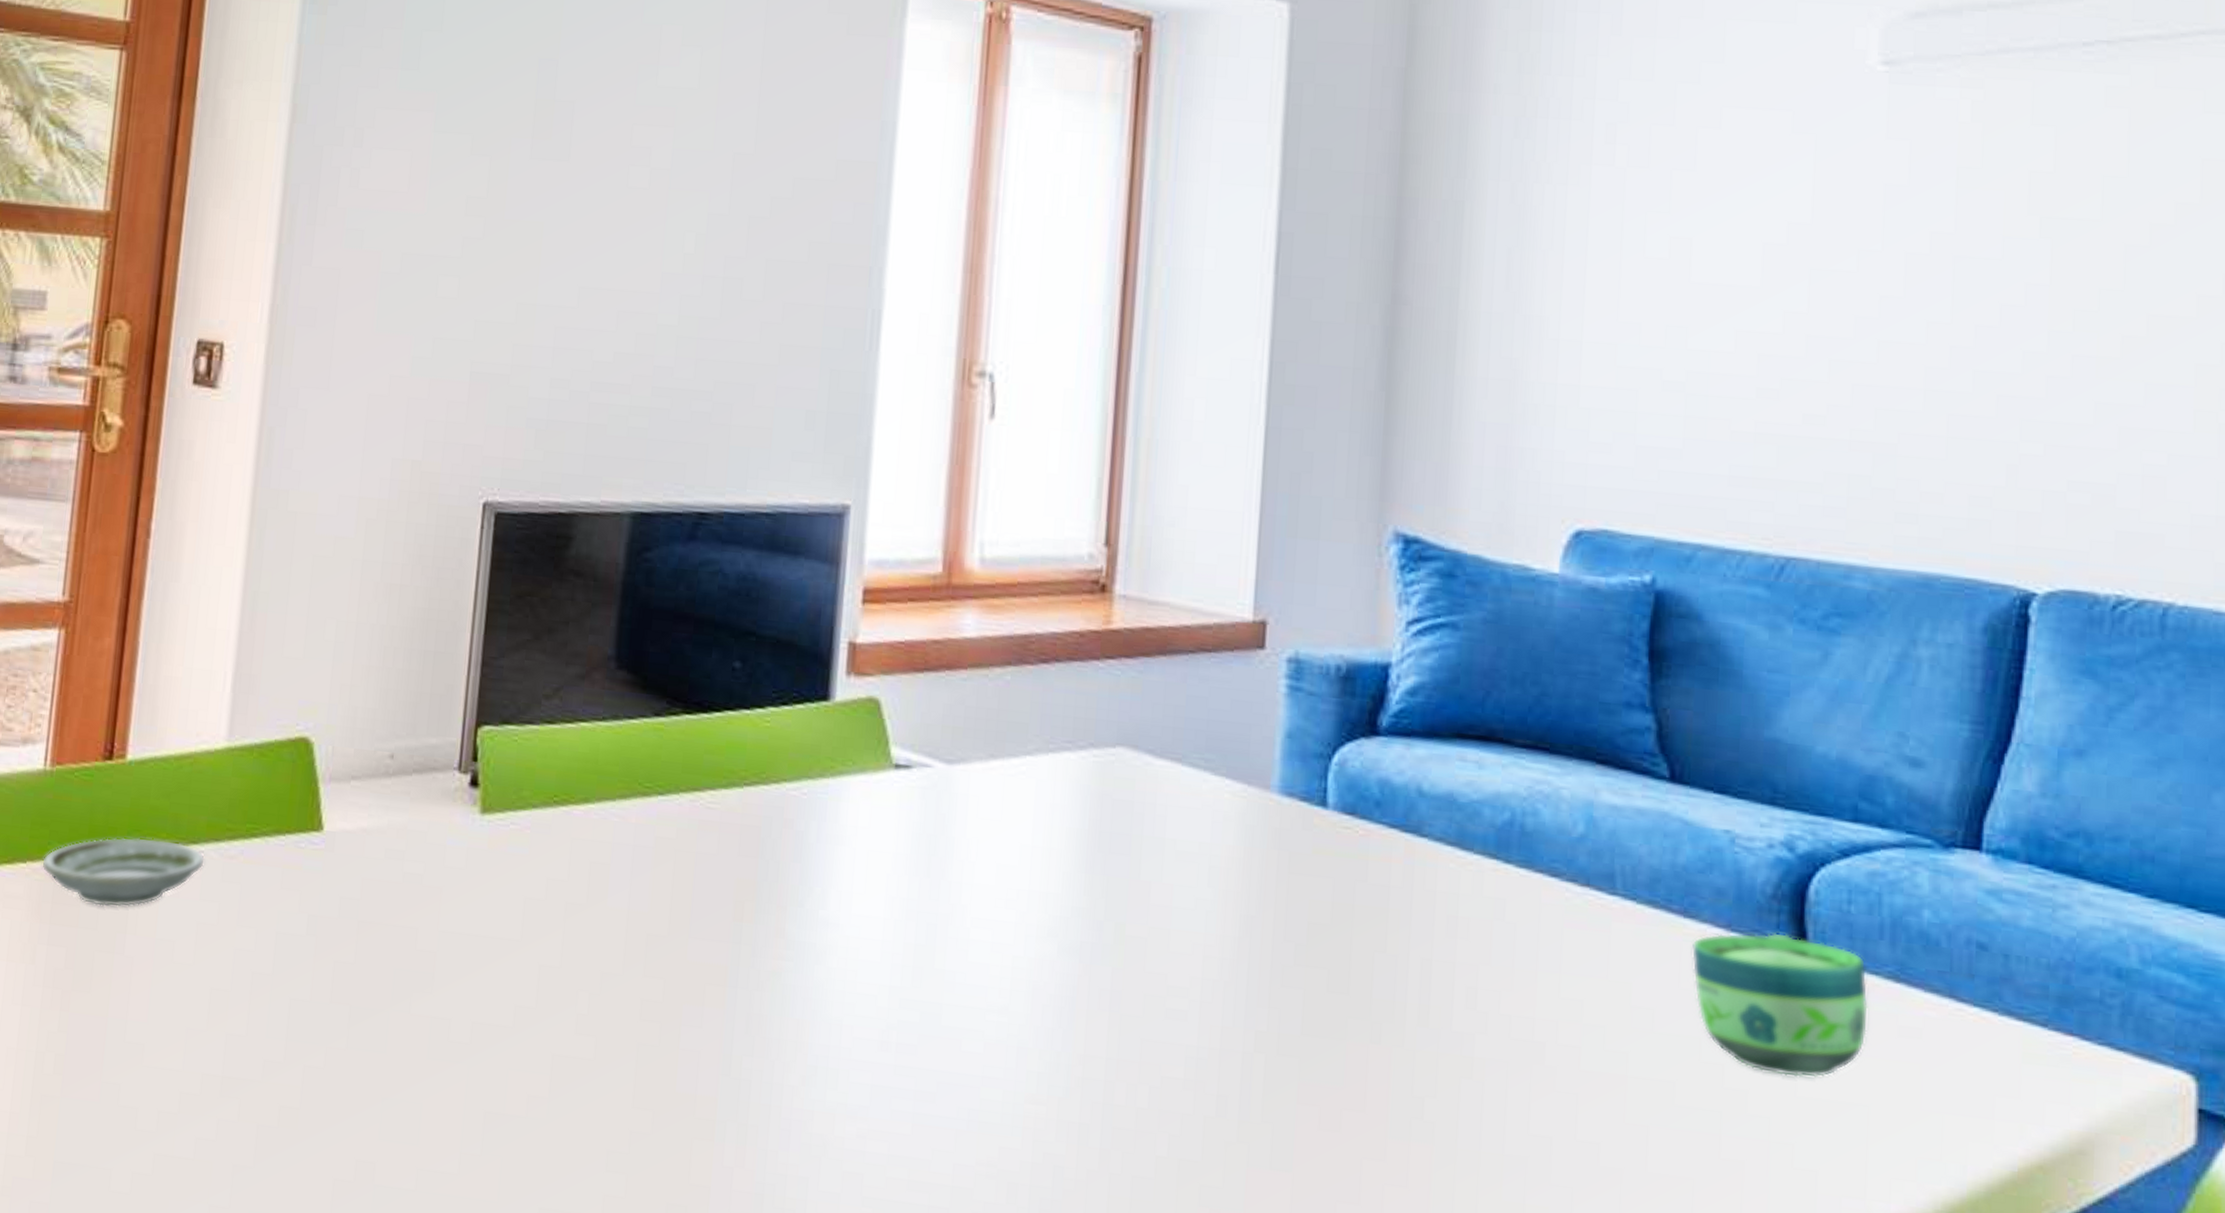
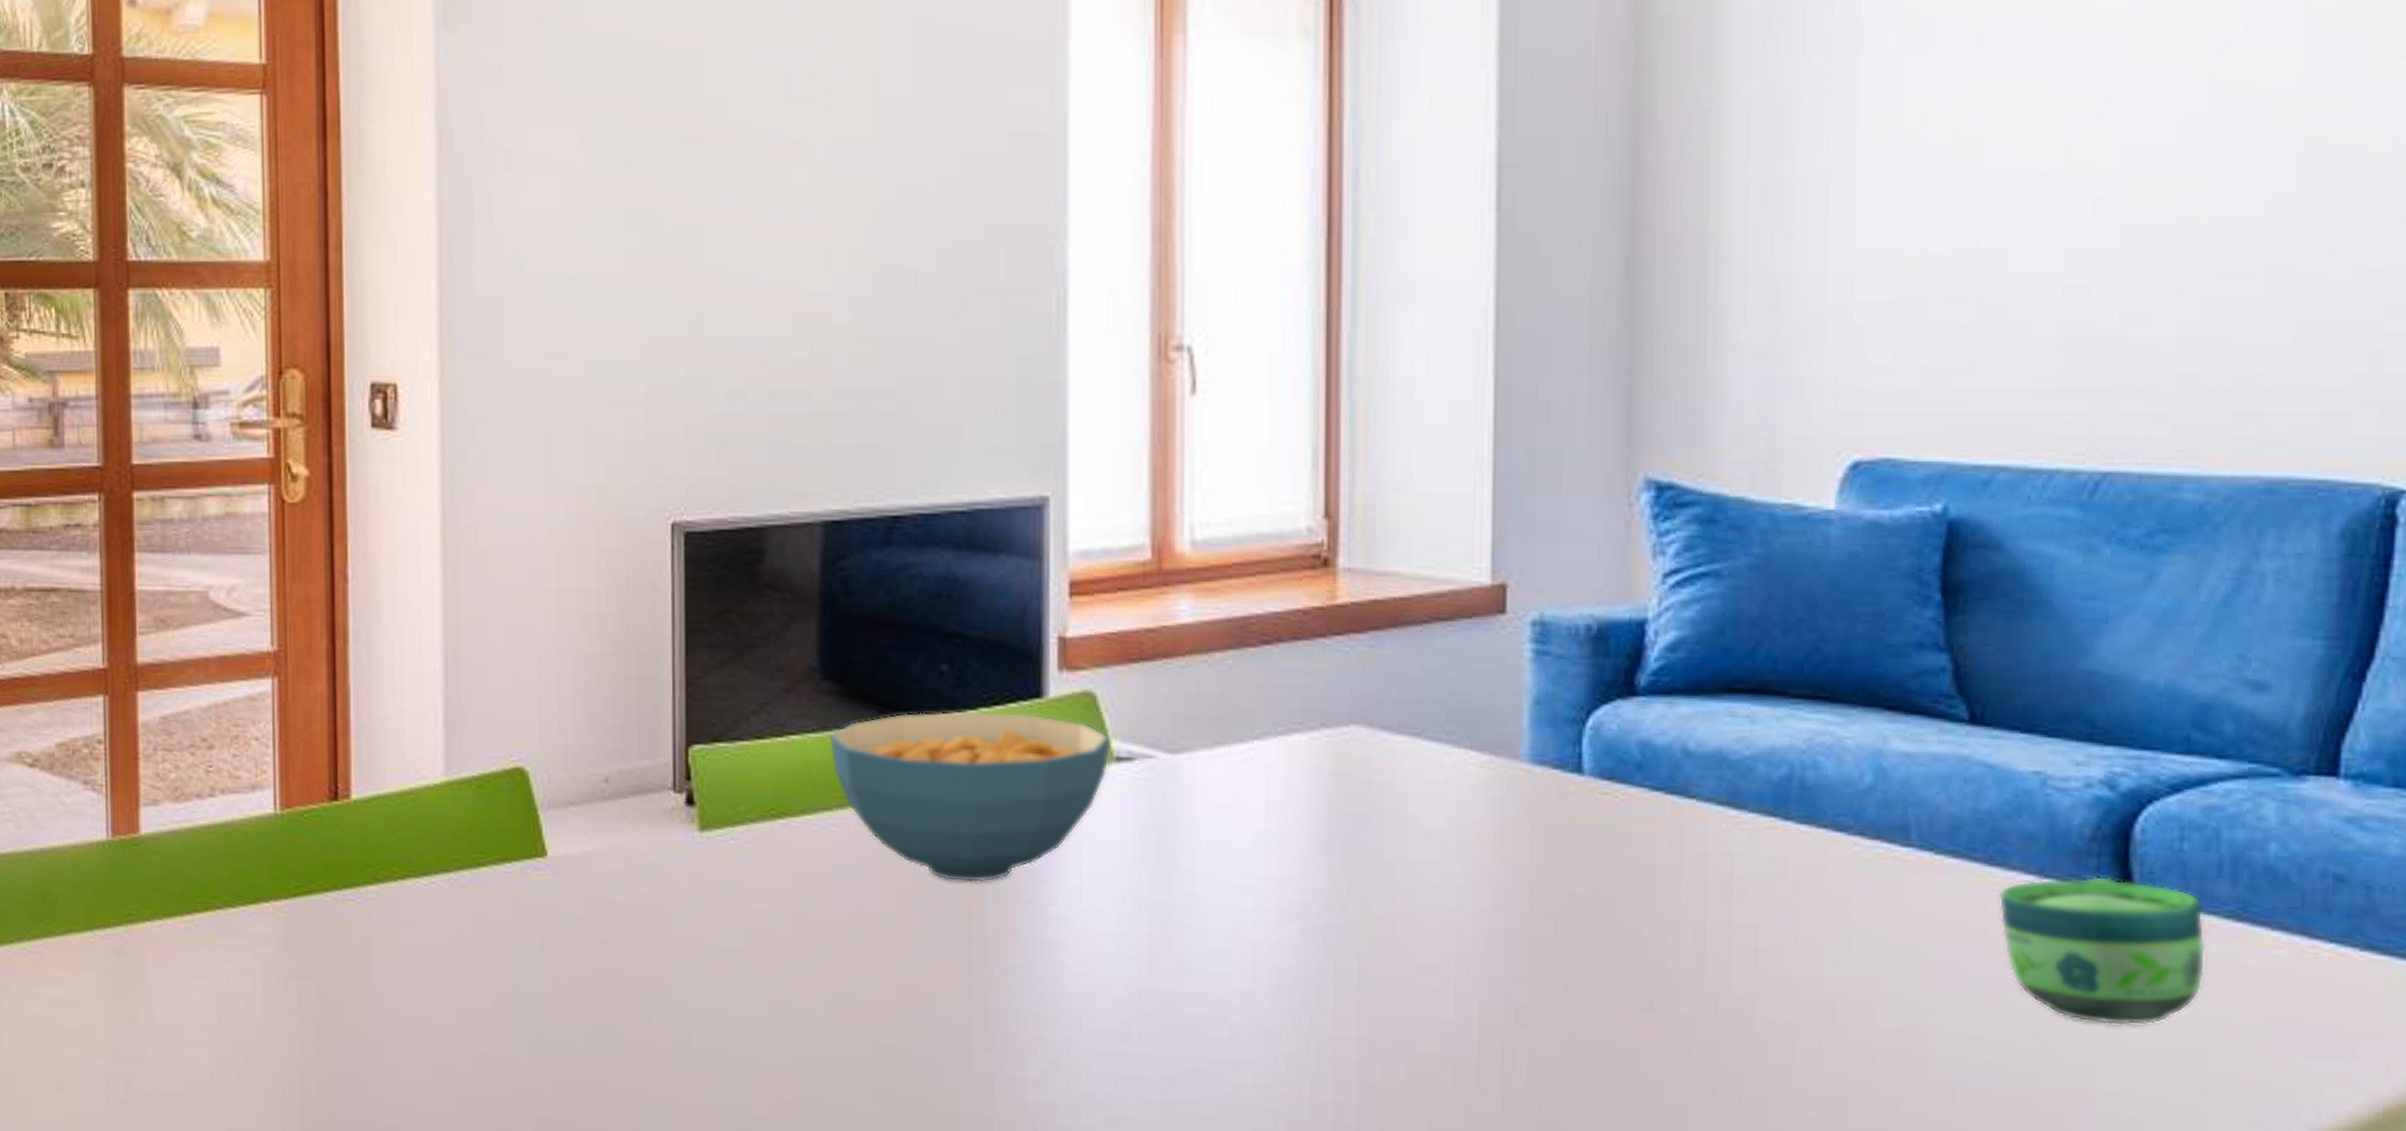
saucer: present [41,837,206,908] -> none [283,872,438,940]
cereal bowl: none [618,707,891,883] -> present [829,710,1111,883]

